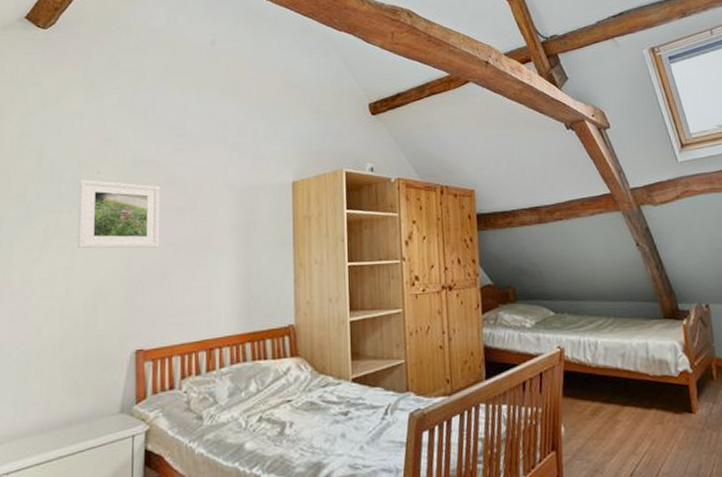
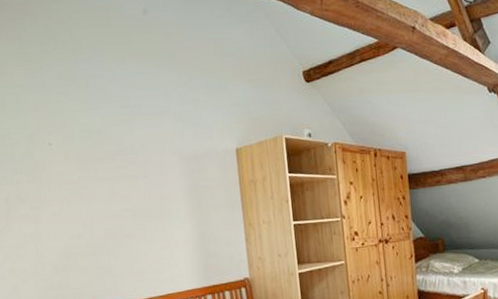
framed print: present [78,179,161,249] -> none [33,151,118,216]

